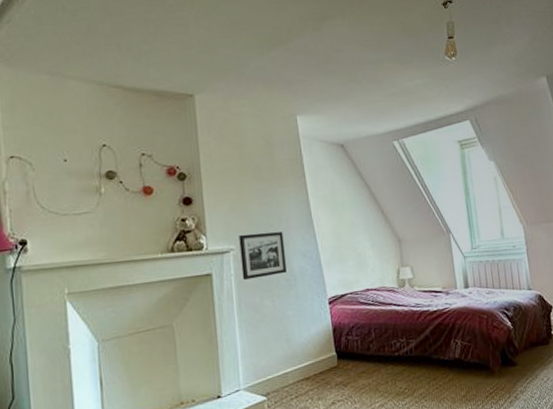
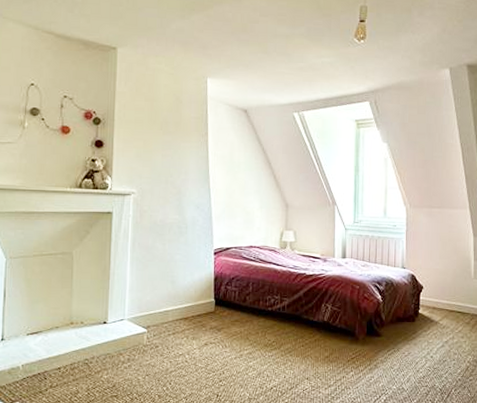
picture frame: present [239,232,287,280] -> none [139,180,181,222]

